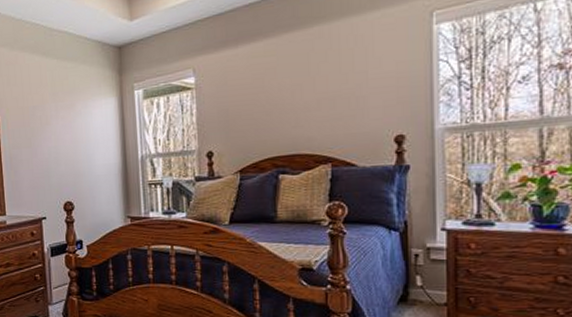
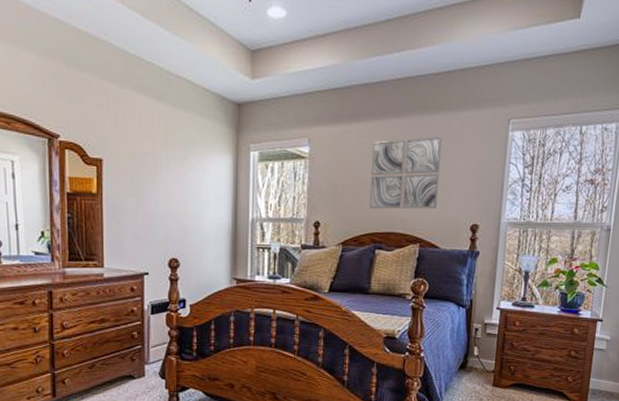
wall art: none [264,43,350,132] -> present [369,136,443,210]

